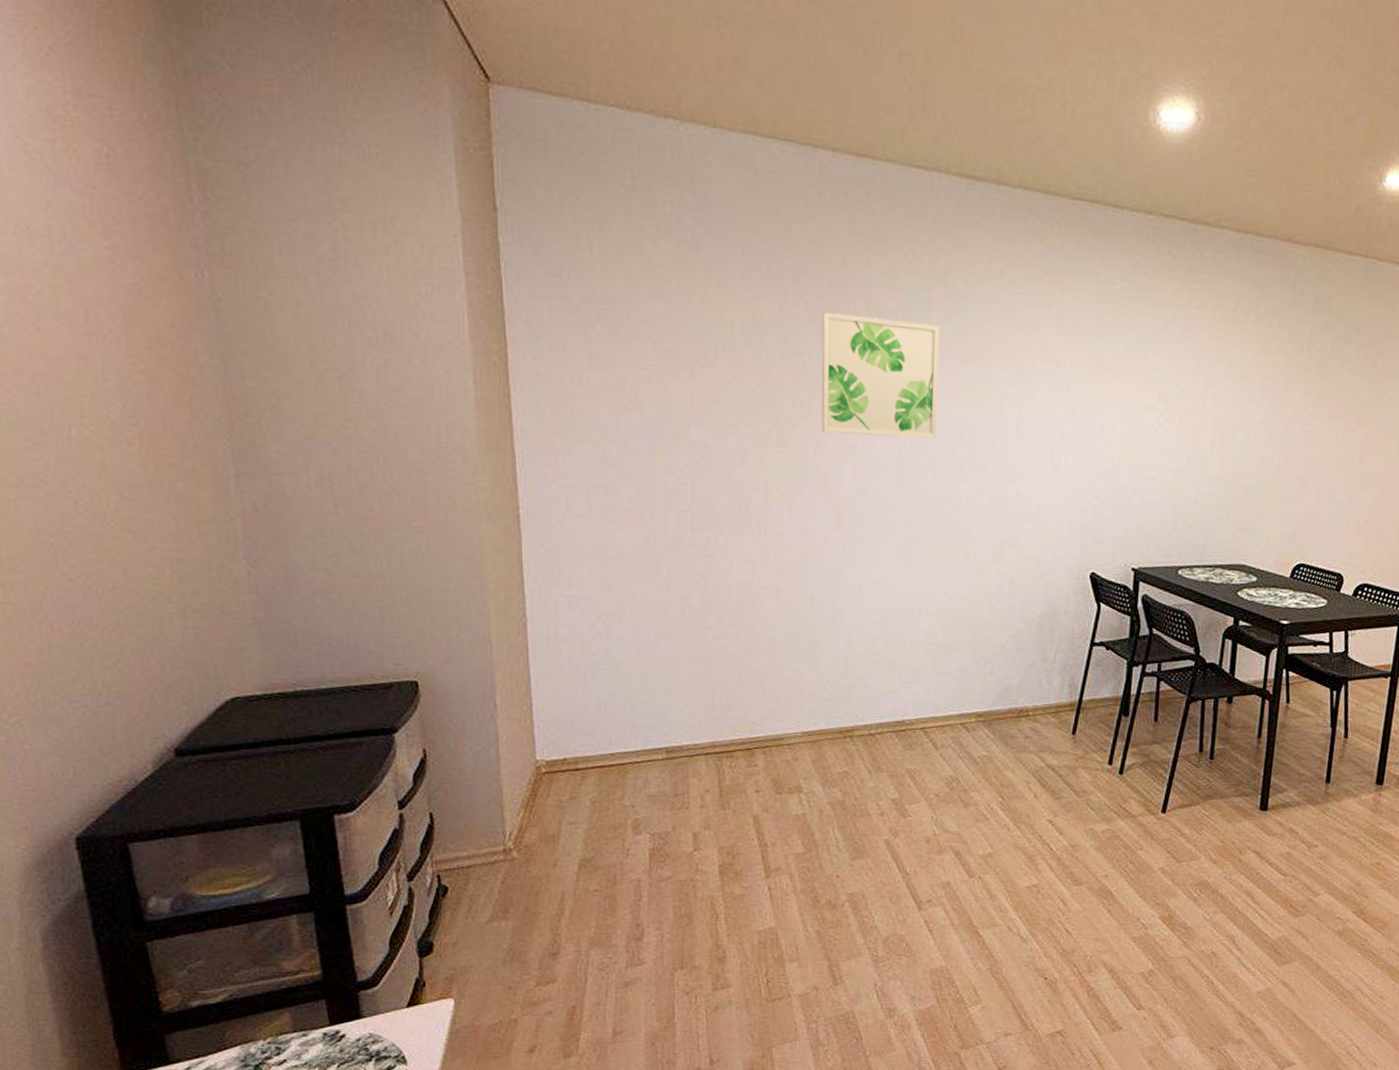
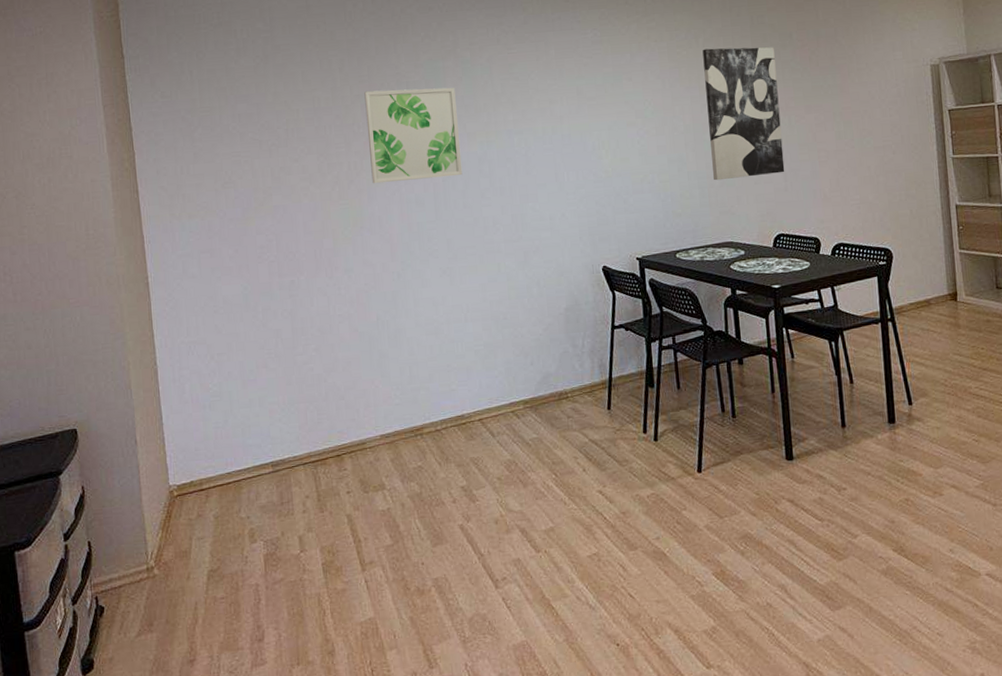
wall art: none [1237,328,1336,494] -> present [702,47,785,181]

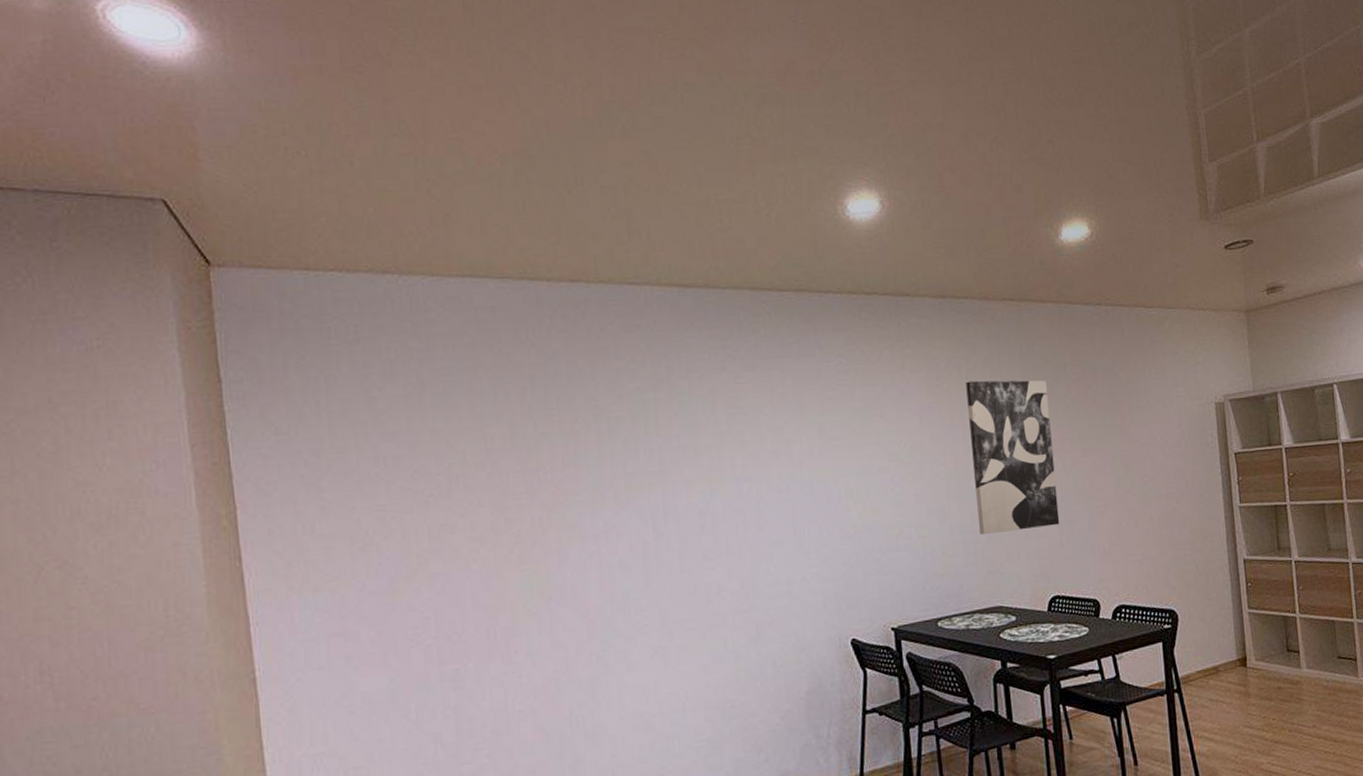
wall art: present [364,87,463,184] -> none [552,424,679,544]

